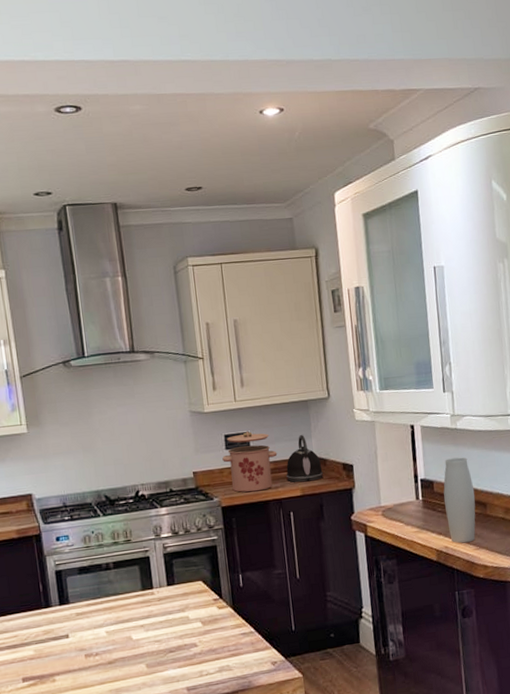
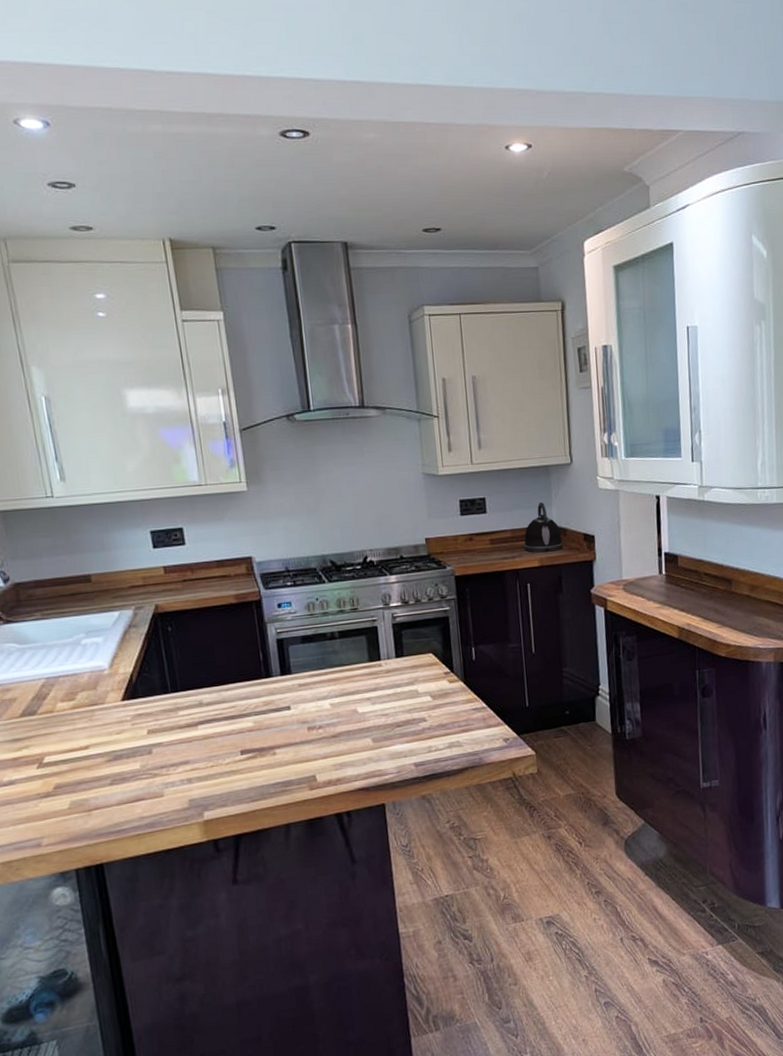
cooking pot: present [222,431,278,493] -> none [457,497,515,562]
vase: present [443,457,476,544] -> none [687,531,721,621]

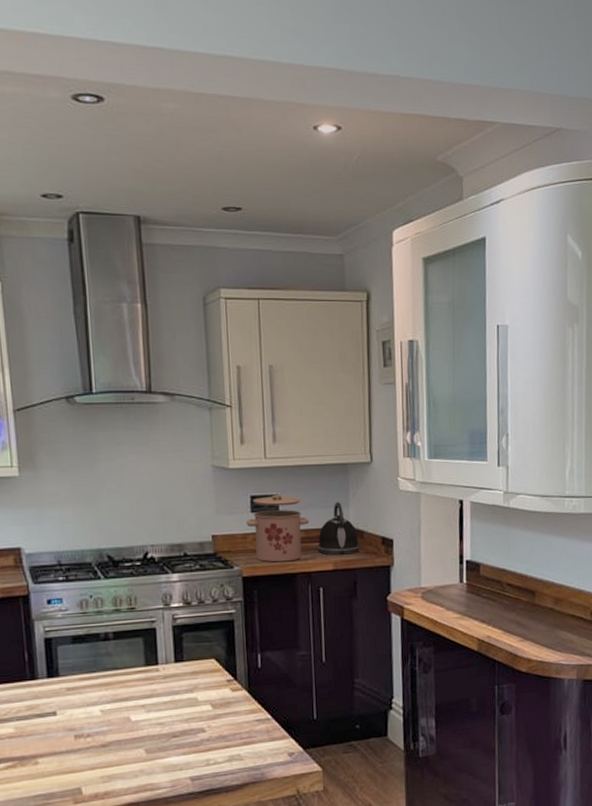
cooking pot: none [457,497,515,562] -> present [246,494,310,563]

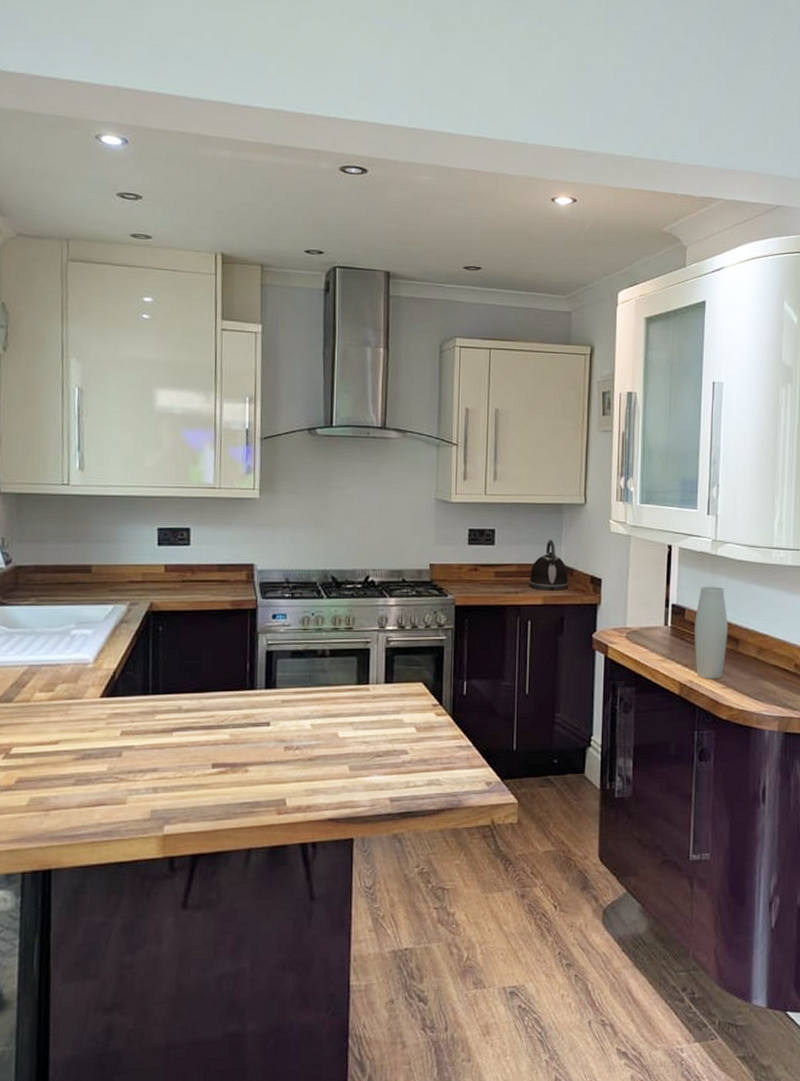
cooking pot: present [246,494,310,563] -> none [463,529,523,594]
vase: none [489,539,524,634] -> present [694,586,728,680]

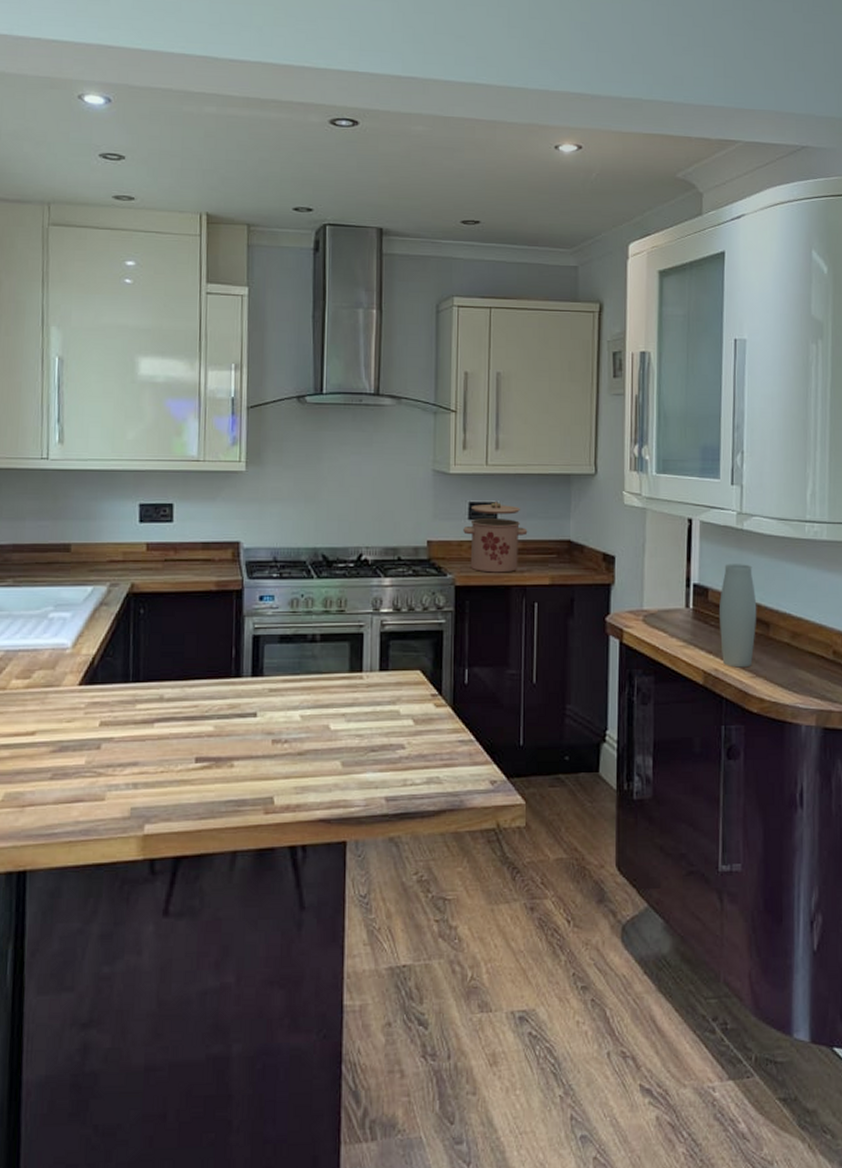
cooking pot: none [463,529,523,594] -> present [463,502,528,573]
kettle: present [529,540,569,591] -> none [535,514,579,569]

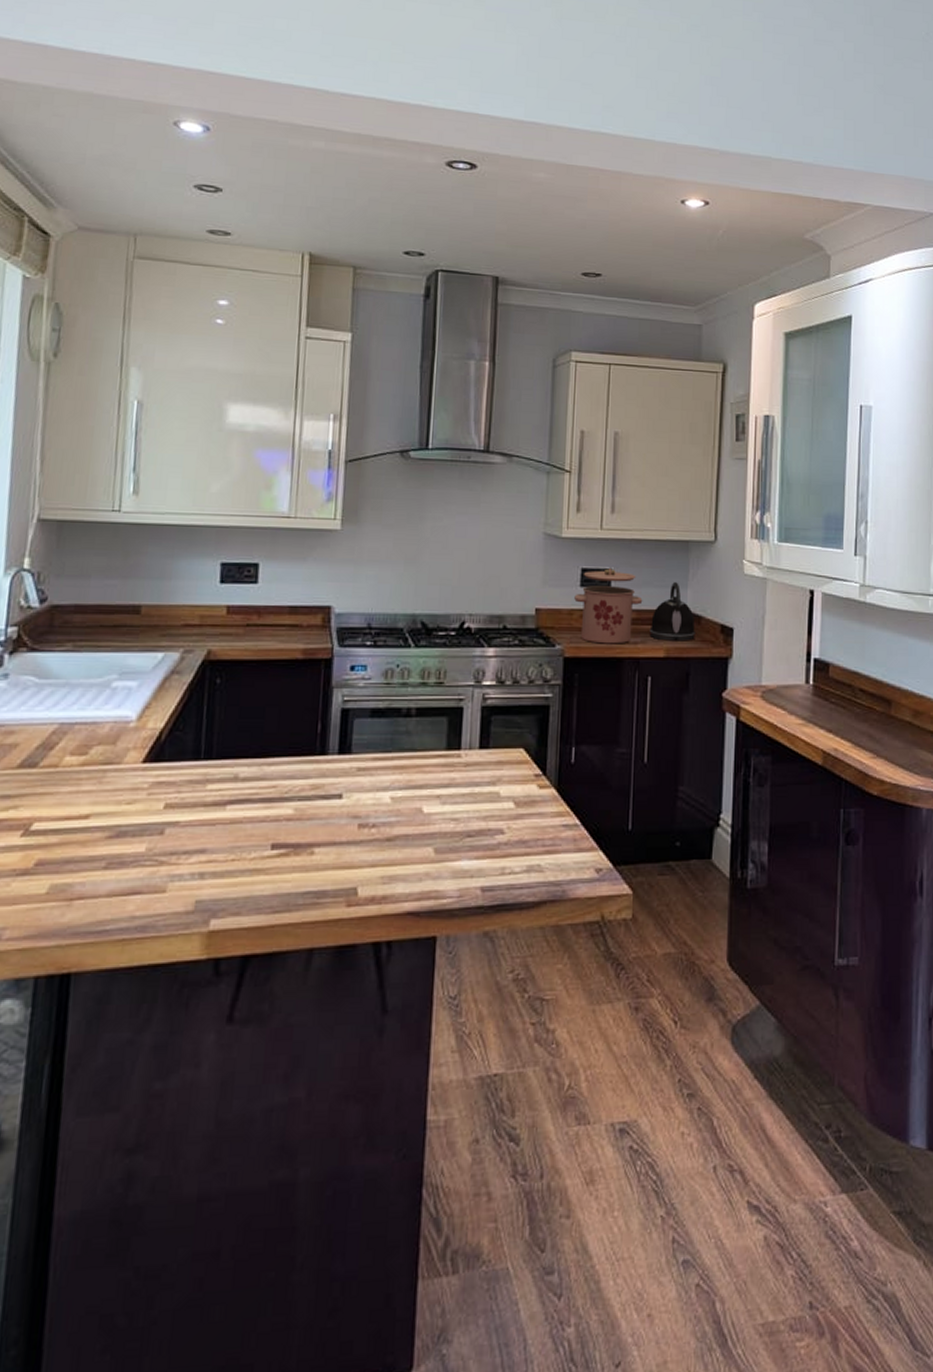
kettle: none [535,514,579,569] -> present [649,582,695,641]
vase: present [718,564,757,668] -> none [839,638,879,748]

